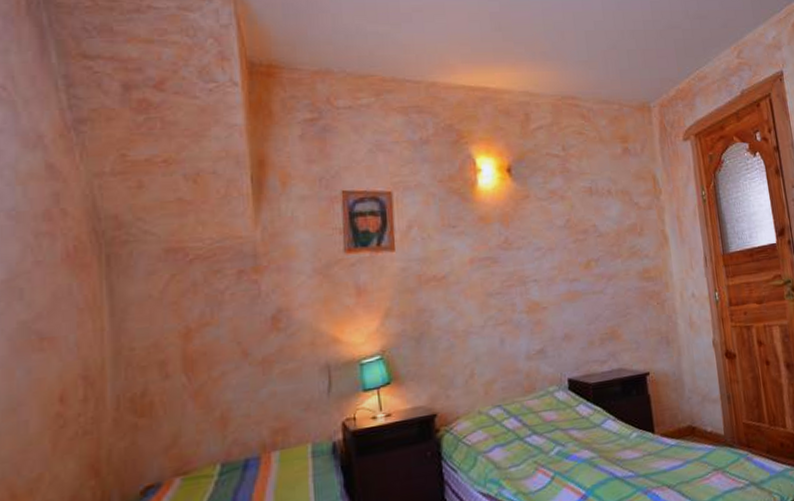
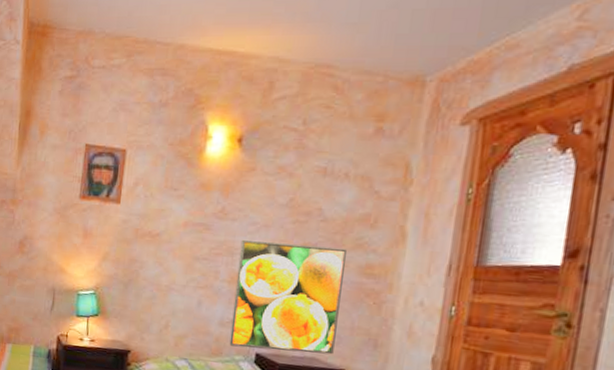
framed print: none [530,258,636,378] -> present [229,239,347,355]

